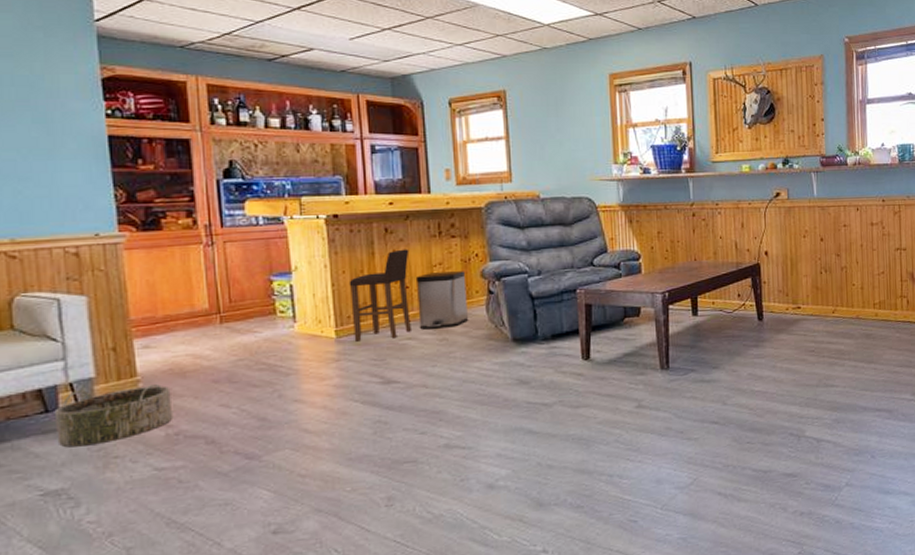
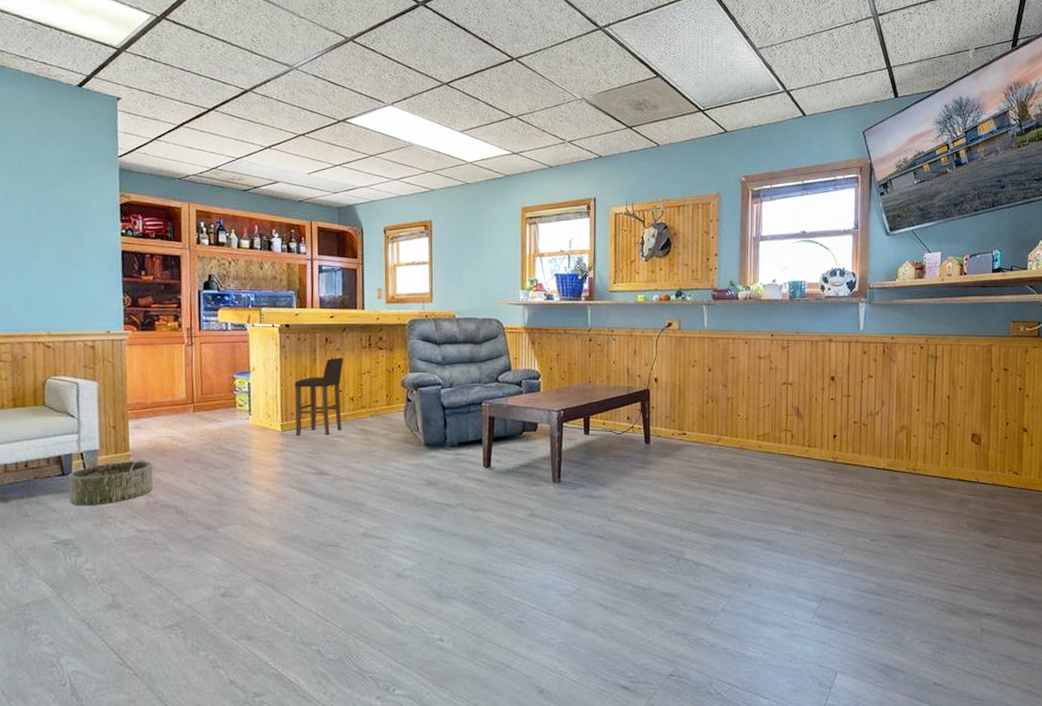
pedal bin: present [415,271,468,330] -> none [347,380,389,429]

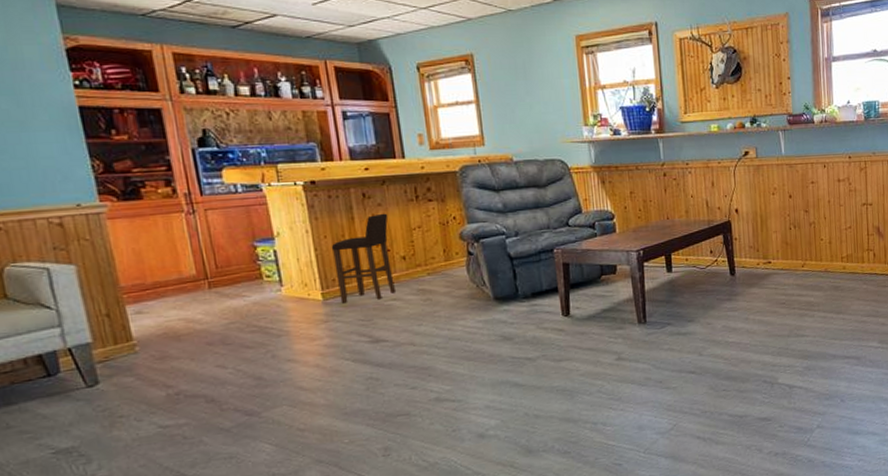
basket: present [69,458,154,506] -> none [58,347,172,409]

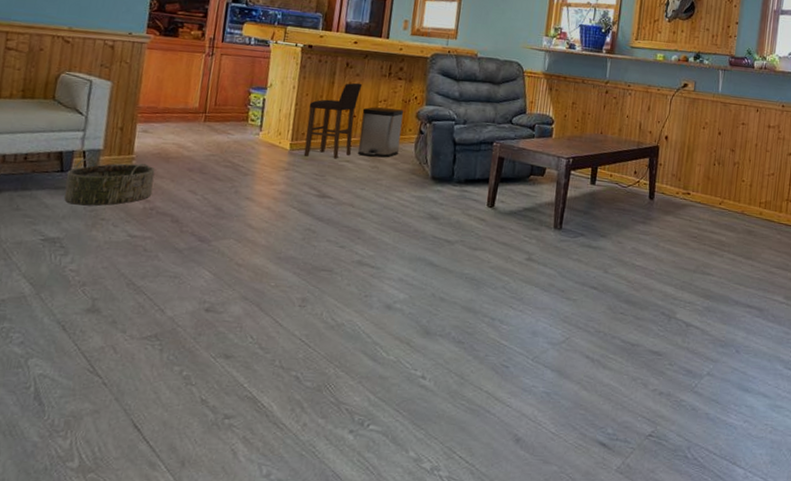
basket: none [58,347,172,409] -> present [64,158,156,206]
pedal bin: none [396,234,450,291] -> present [358,107,403,158]

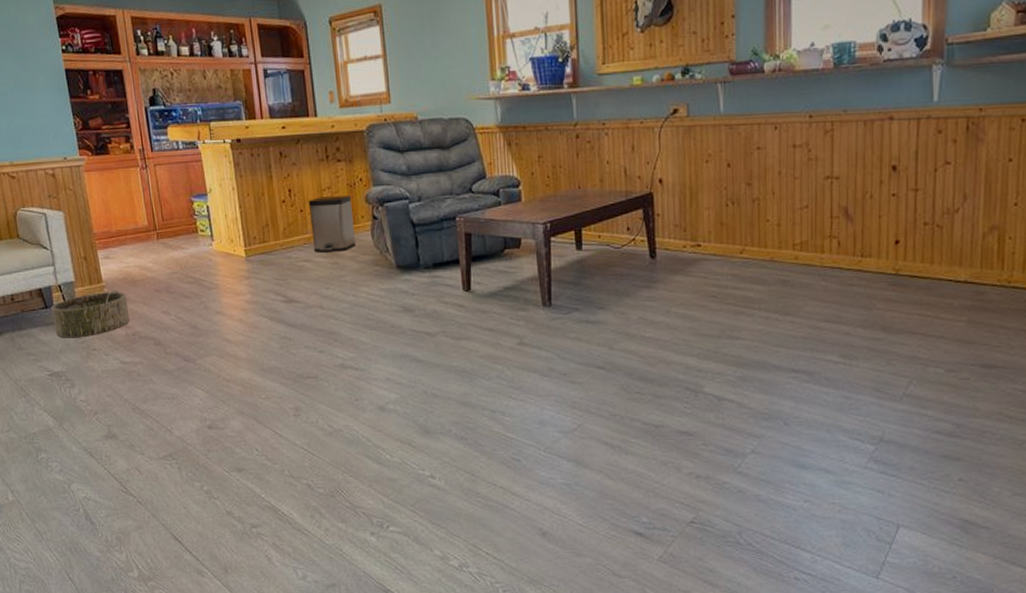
bar stool: present [303,82,363,159] -> none [253,172,307,261]

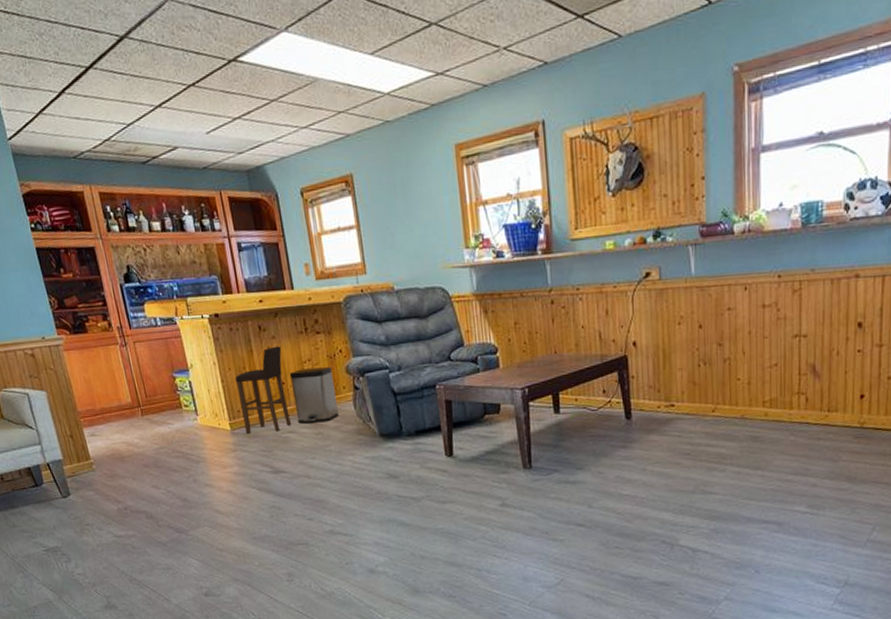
basket: present [52,289,130,338] -> none [42,466,121,515]
bar stool: none [253,172,307,261] -> present [235,346,291,434]

